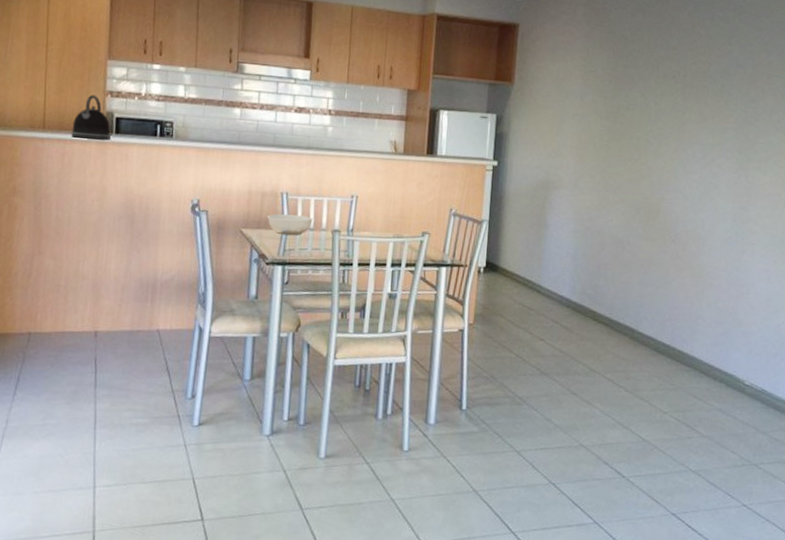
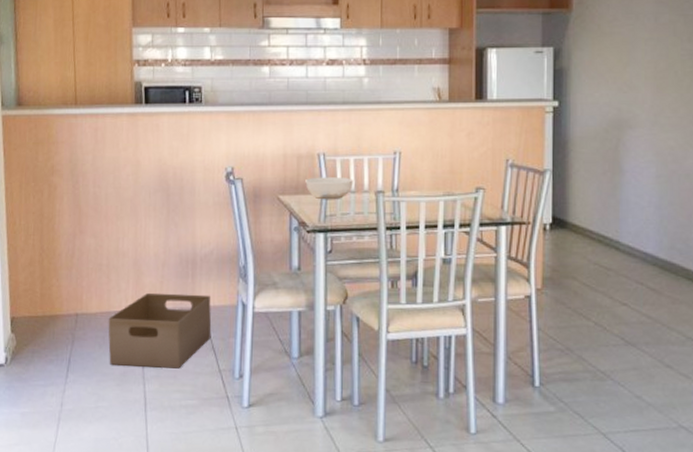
storage basket: none [60,314,169,388] -> present [108,292,212,369]
kettle: present [71,94,111,140] -> none [102,65,141,111]

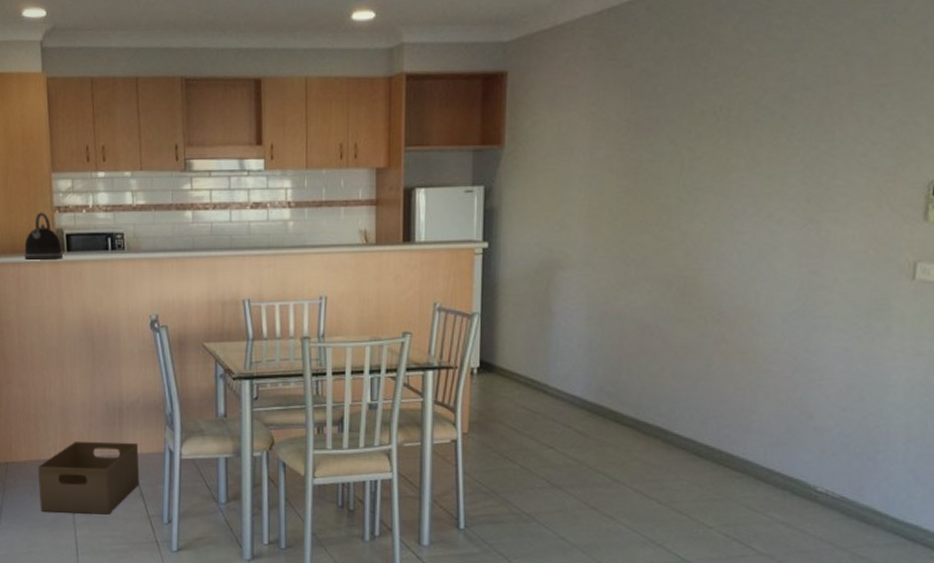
kettle: none [102,65,141,111] -> present [24,212,63,260]
bowl: present [304,177,354,200] -> none [229,324,279,347]

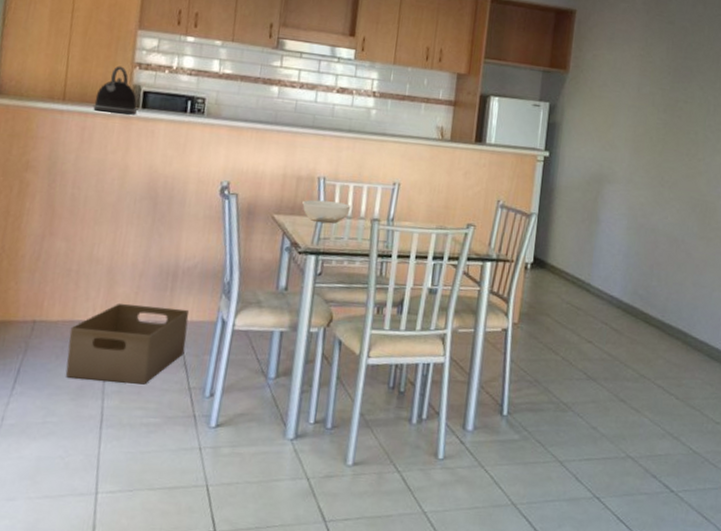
bowl: none [229,324,279,347] -> present [301,199,351,225]

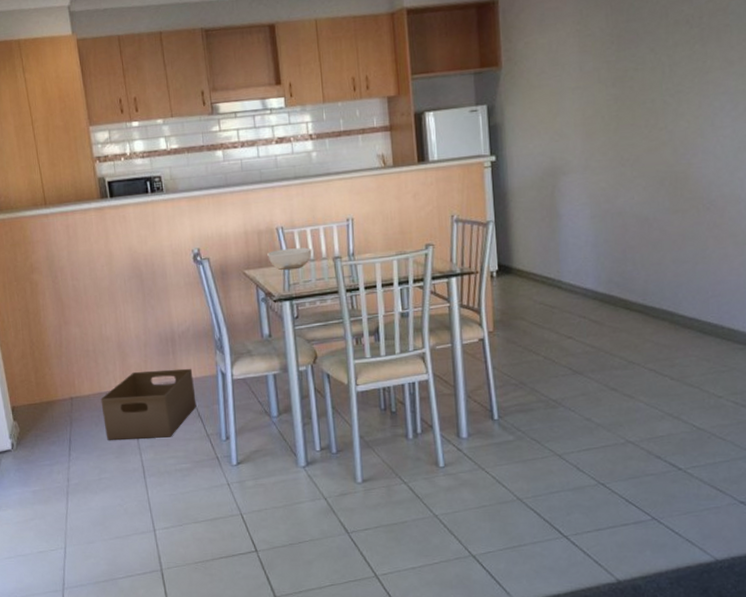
kettle: present [93,66,137,115] -> none [70,163,106,208]

